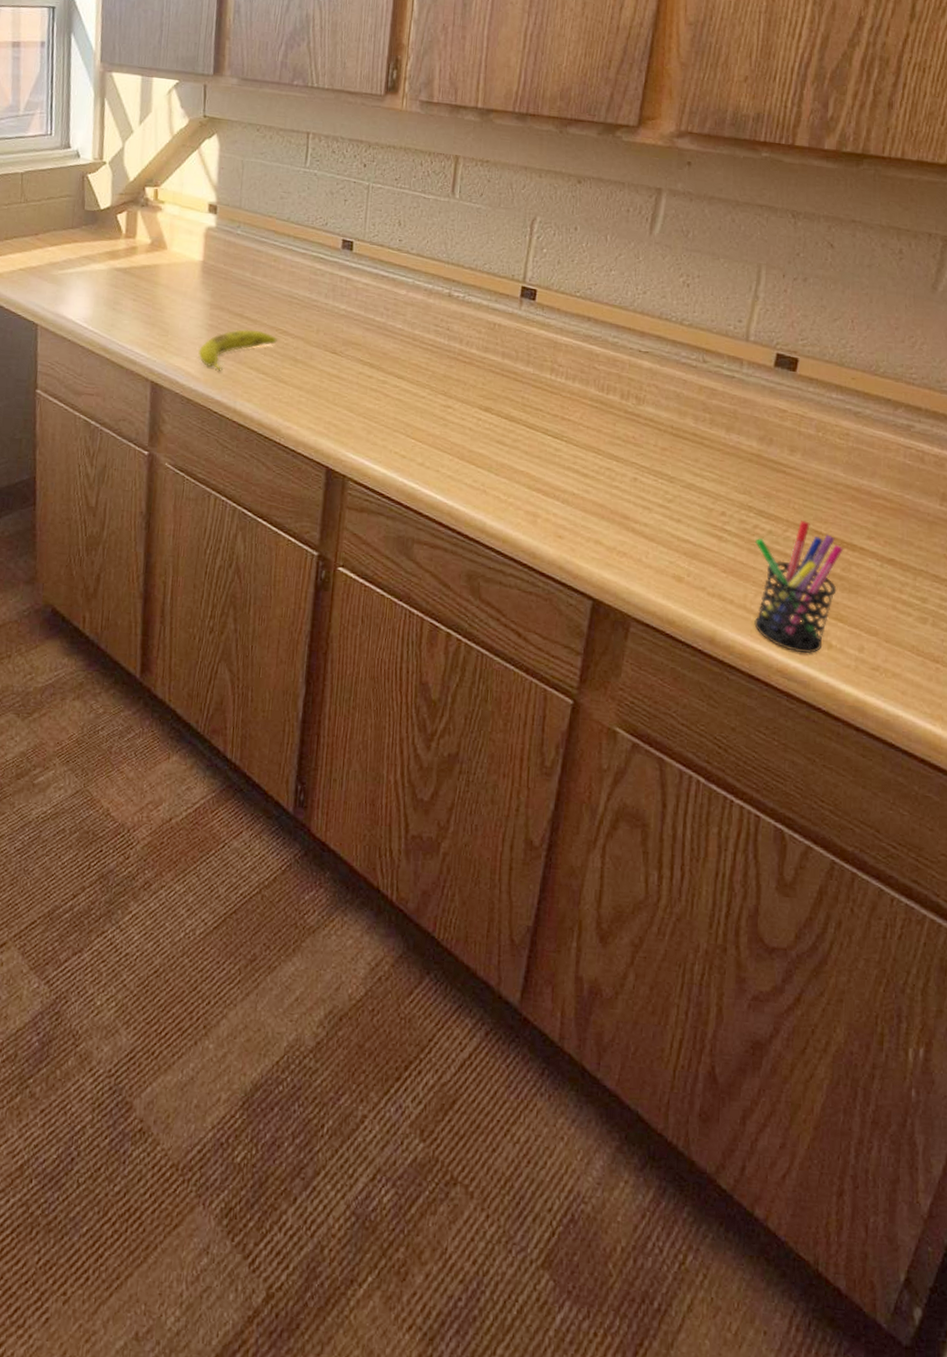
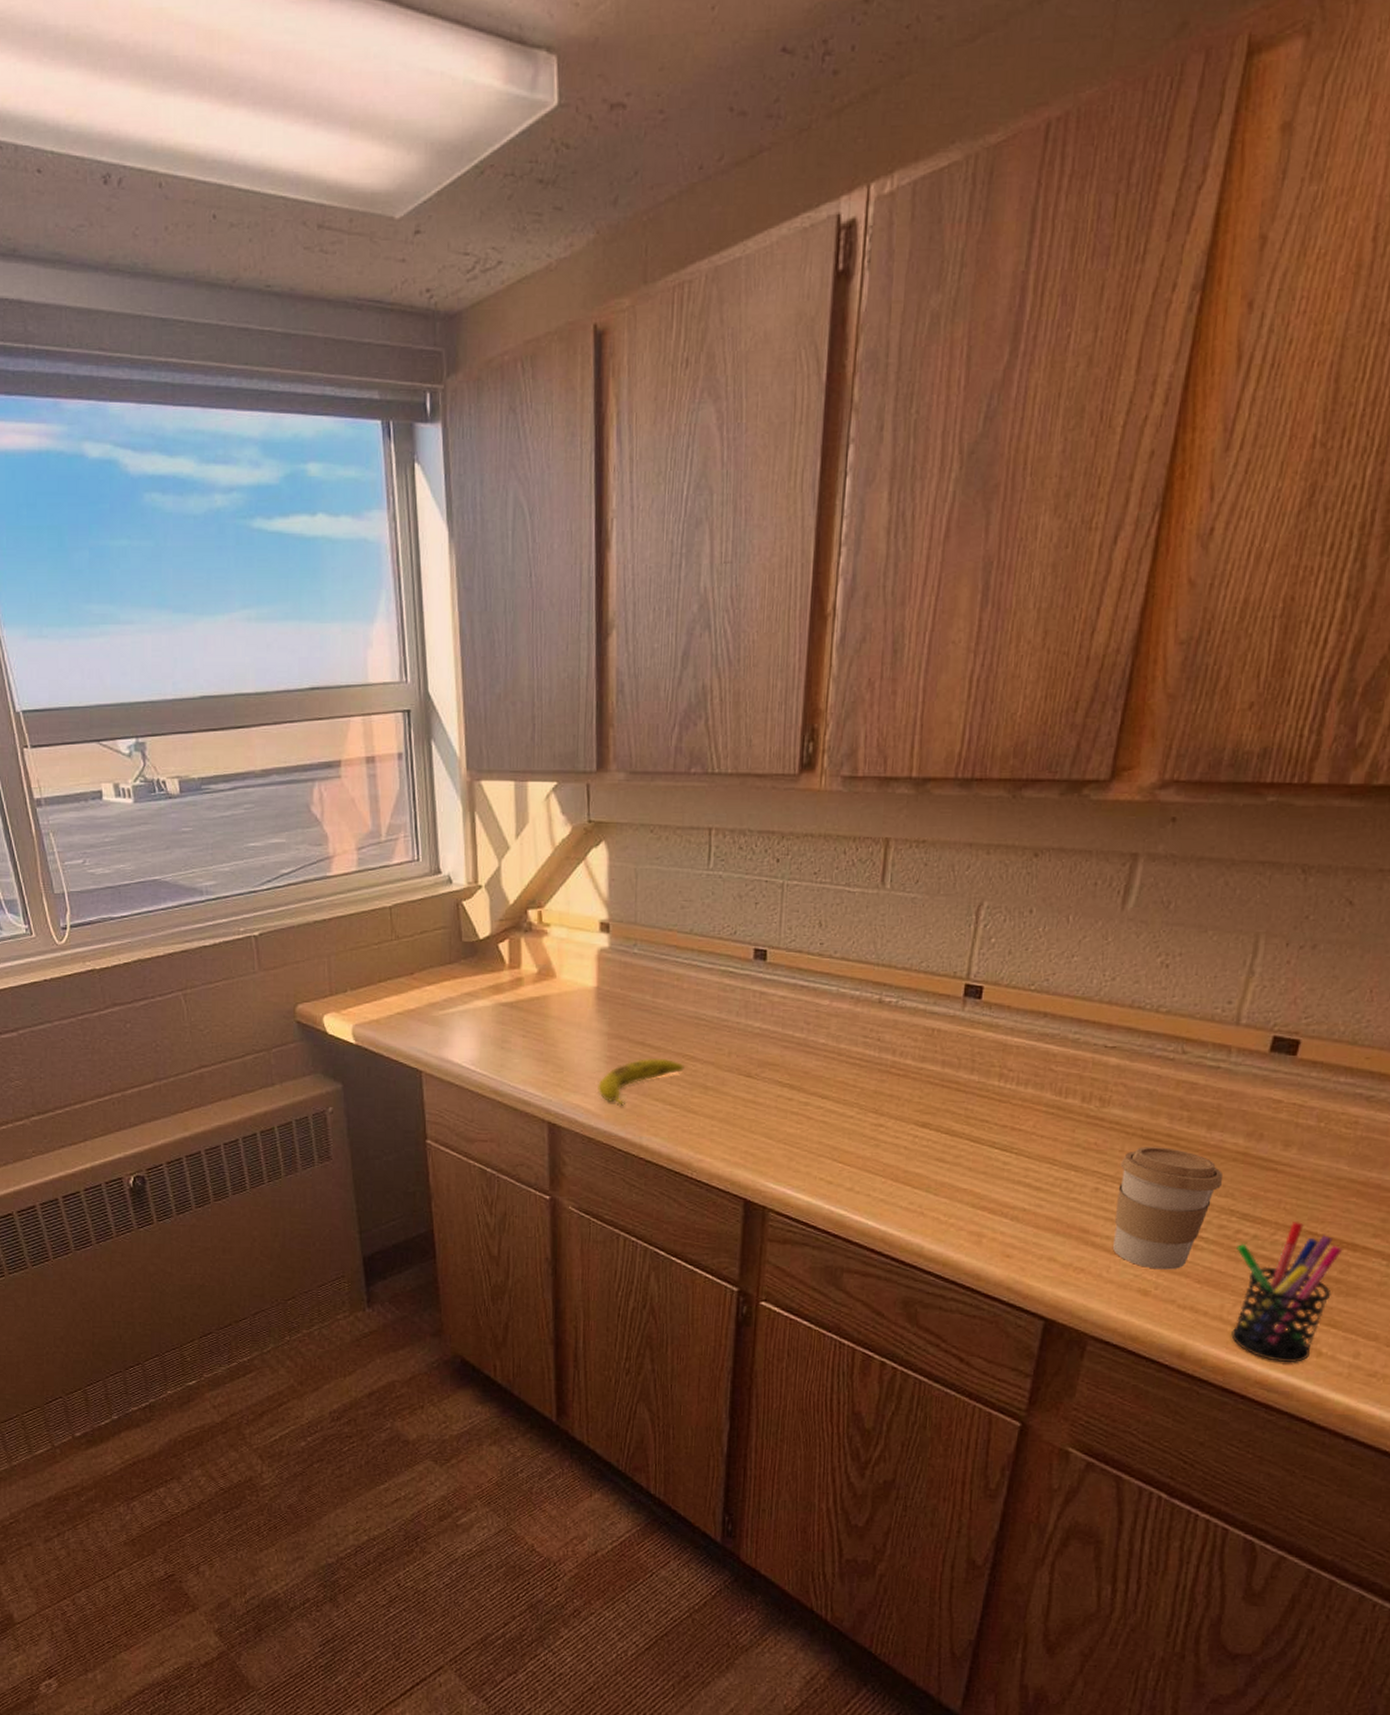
coffee cup: none [651,443,741,559] -> present [1113,1147,1223,1270]

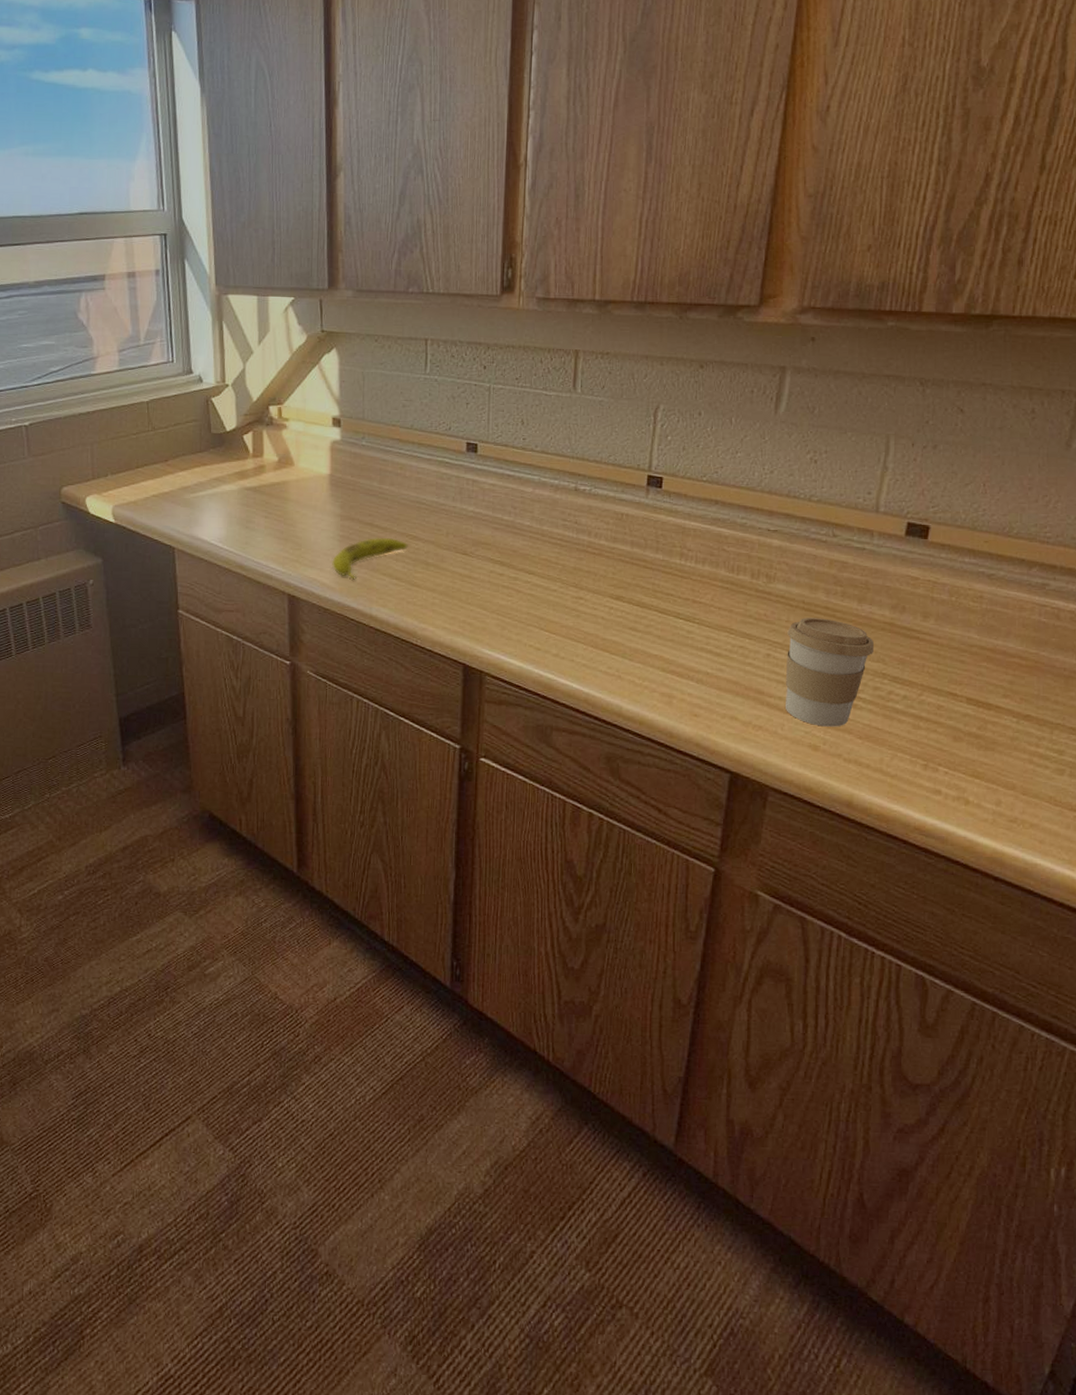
pen holder: present [1231,1222,1343,1364] -> none [890,684,980,811]

